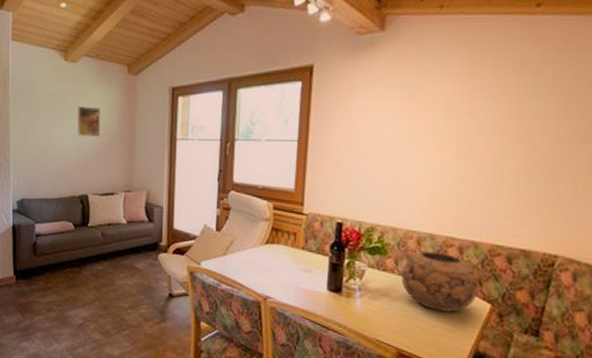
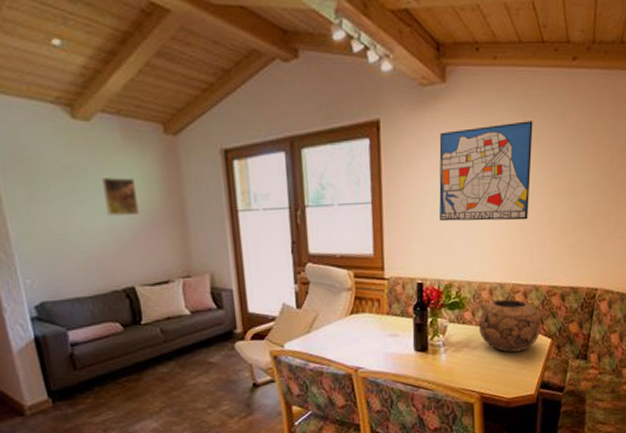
wall art: none [367,68,482,170] -> present [439,121,533,222]

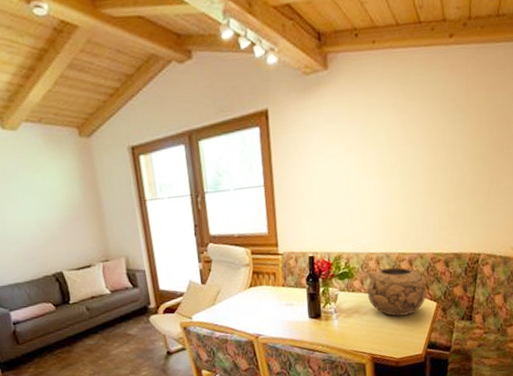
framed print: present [101,177,140,217] -> none [29,177,63,212]
wall art: present [439,121,533,222] -> none [324,99,413,199]

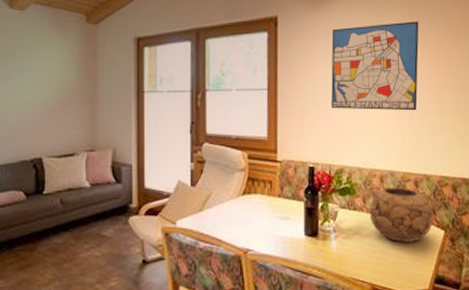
wall art: none [324,99,413,199] -> present [331,21,419,111]

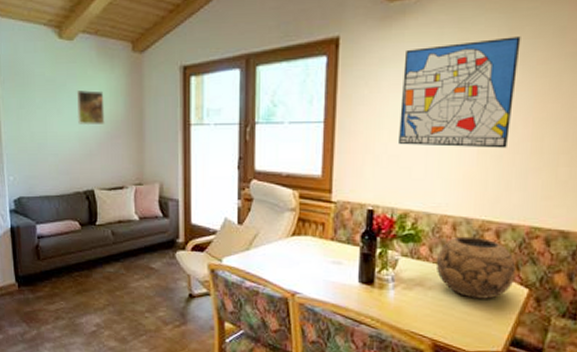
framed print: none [26,59,56,93] -> present [76,90,105,126]

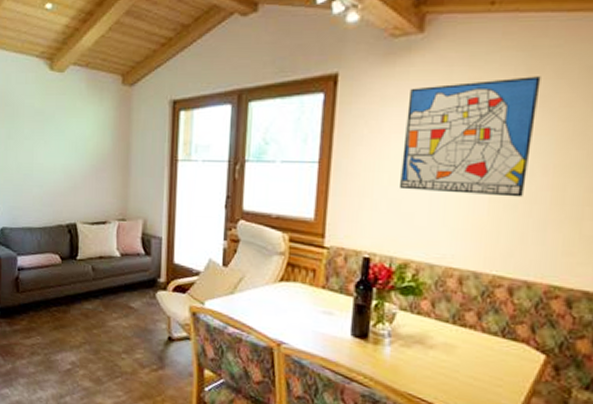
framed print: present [76,90,105,126] -> none [63,123,92,158]
decorative bowl: present [436,236,517,299] -> none [438,291,532,364]

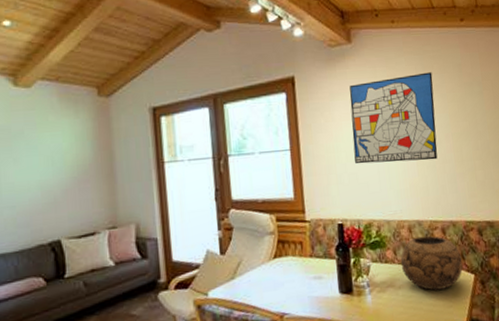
decorative bowl: none [438,291,532,364] -> present [400,235,464,291]

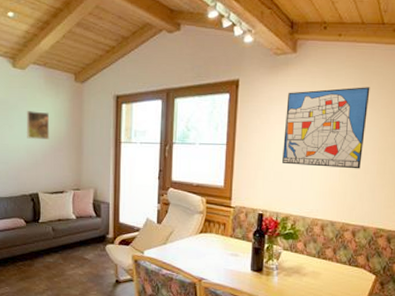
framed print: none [36,136,71,173] -> present [26,111,50,140]
decorative bowl: present [400,235,464,291] -> none [309,235,367,283]

